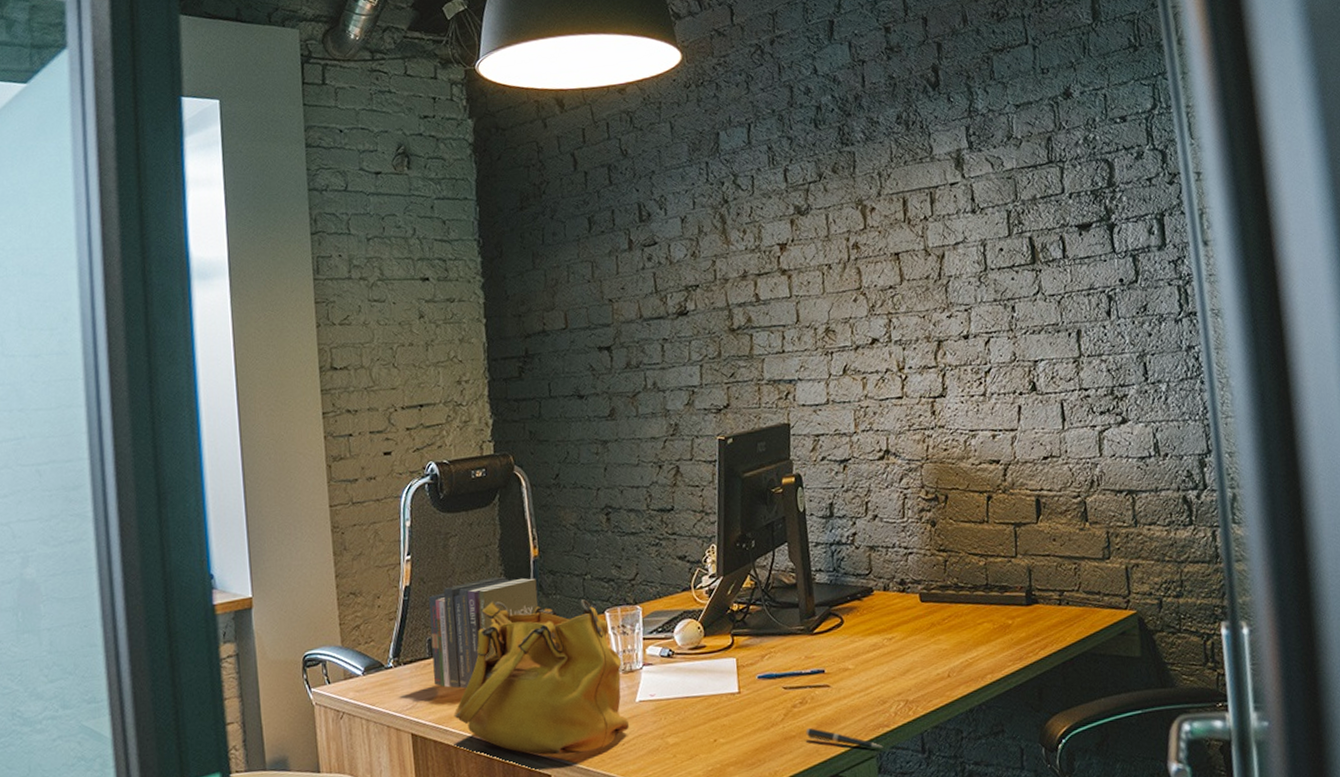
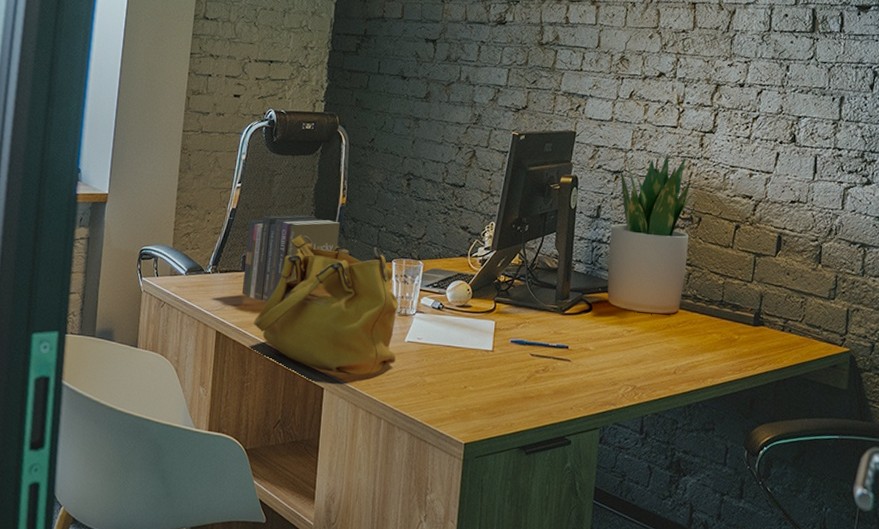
pen: present [805,727,883,749] -> none [543,392,607,422]
planter: none [847,428,942,616] -> present [607,153,695,315]

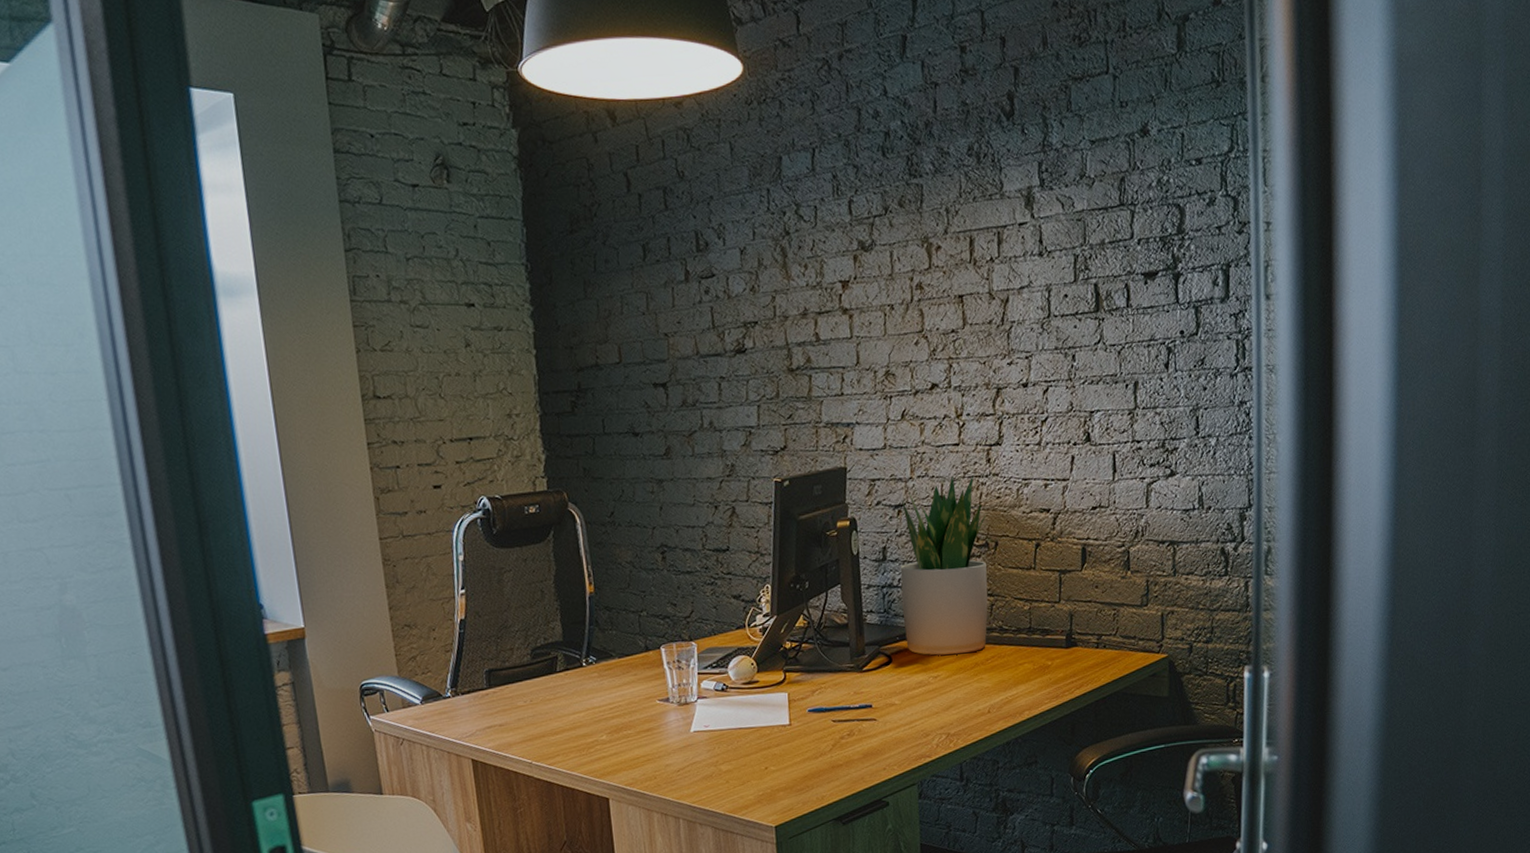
books: present [241,214,340,302] -> none [484,612,595,718]
handbag: present [253,234,399,376] -> none [513,635,685,781]

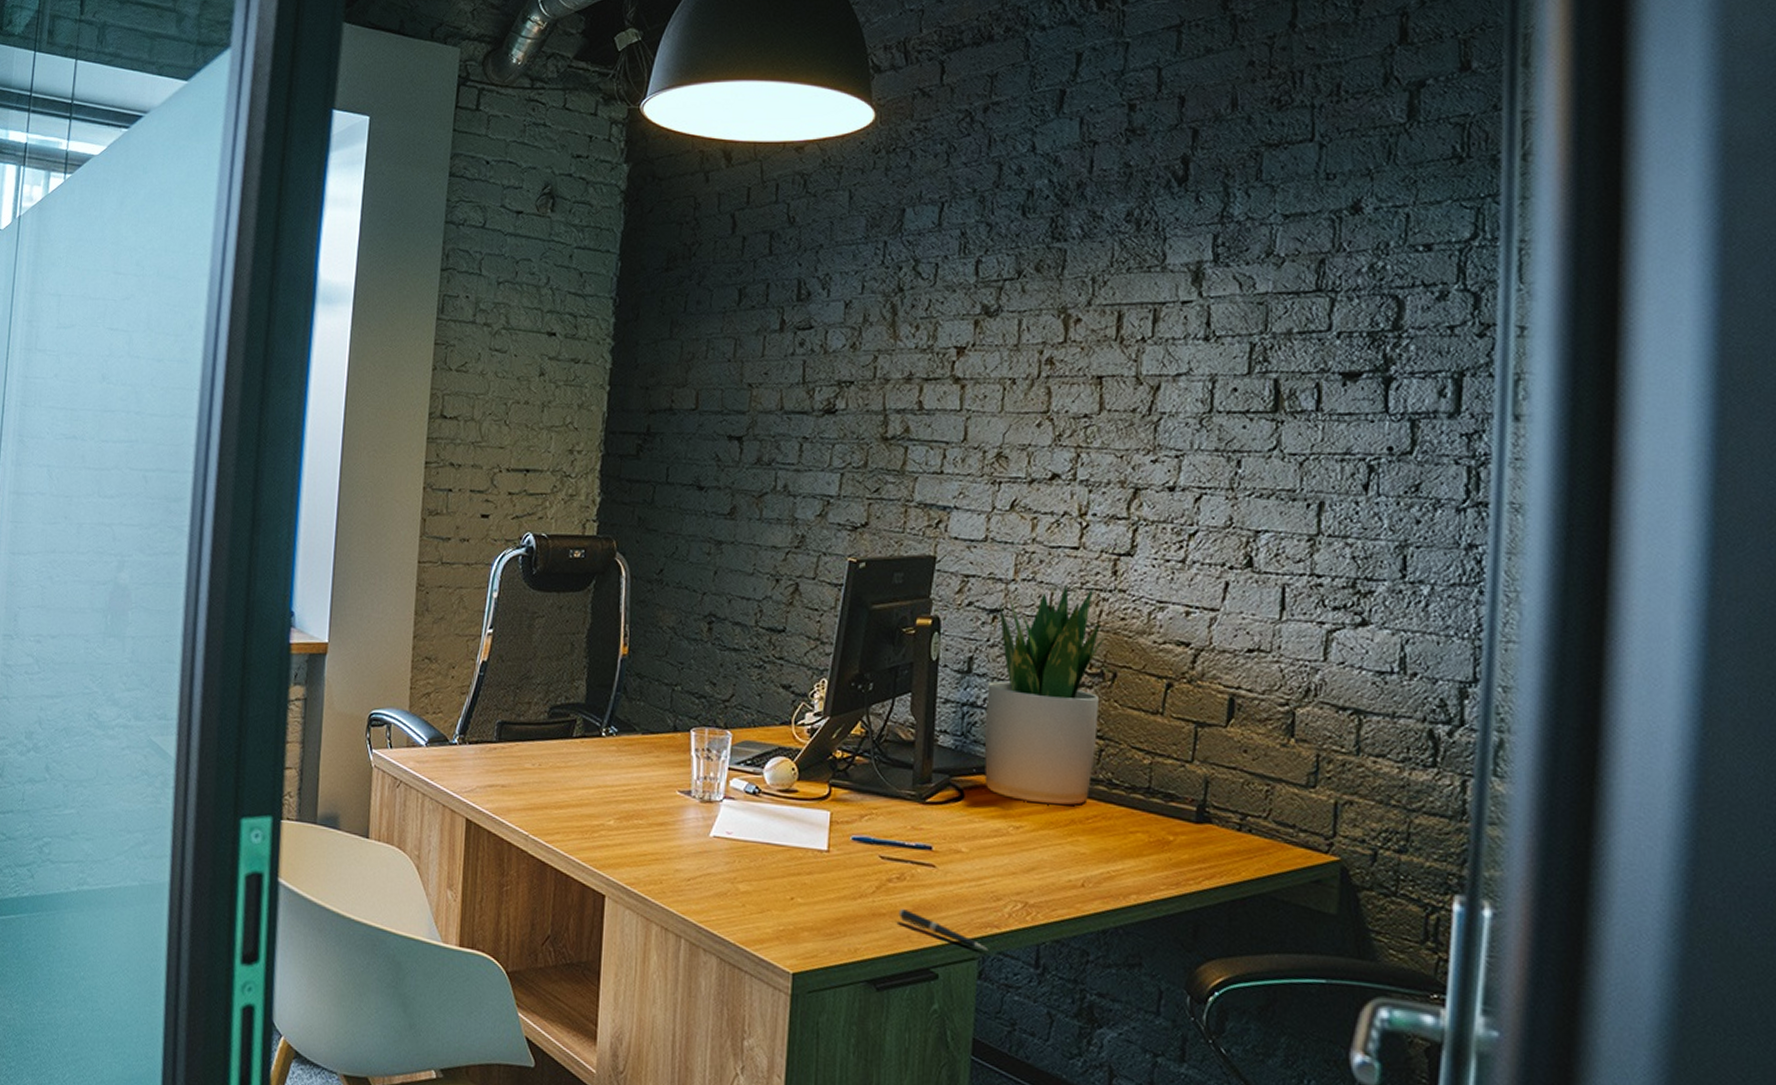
pen: none [852,757,925,777] -> present [898,908,989,951]

